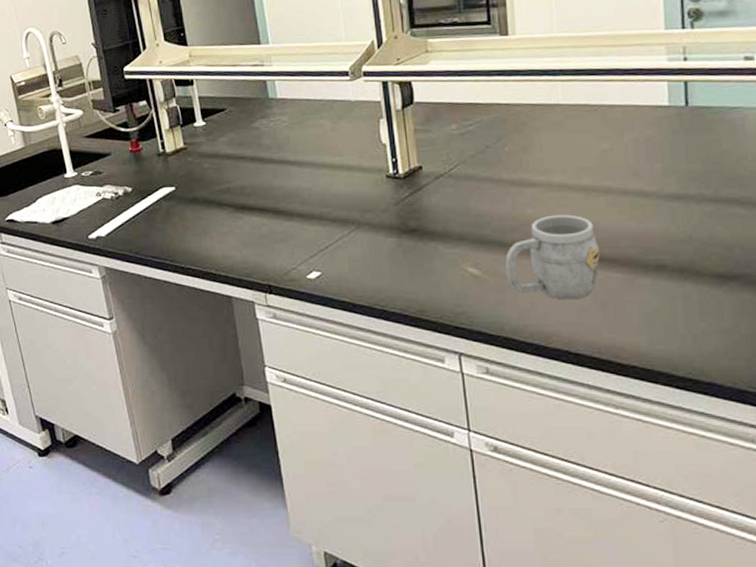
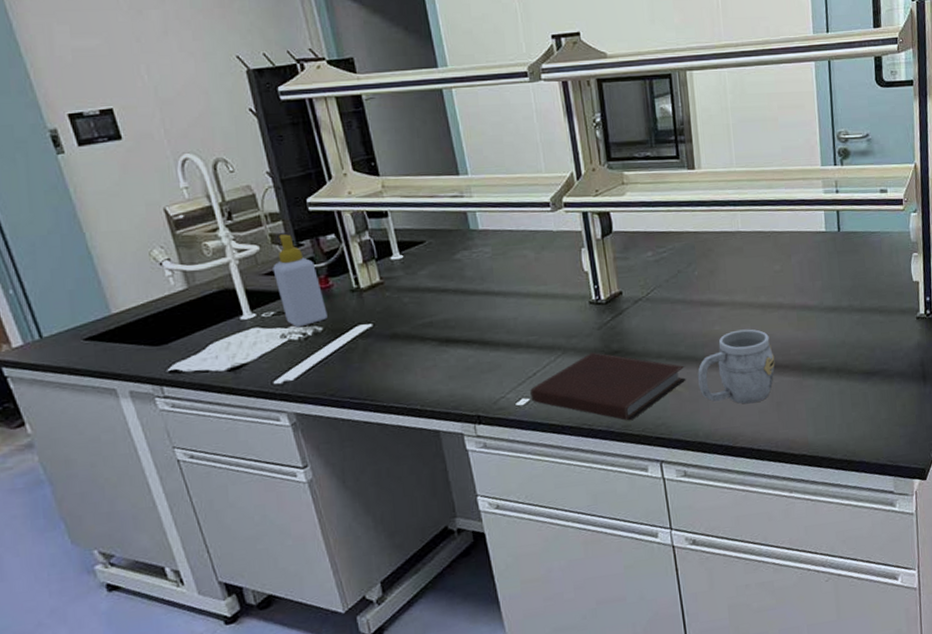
soap bottle: none [93,100,136,187] -> present [273,234,327,328]
notebook: none [322,229,491,306] -> present [530,352,686,421]

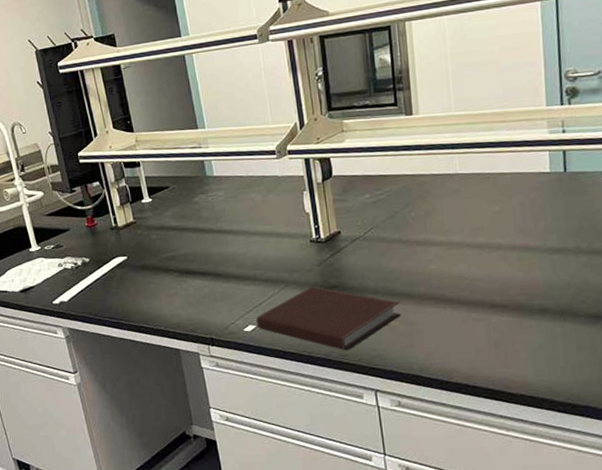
soap bottle: present [273,234,327,328] -> none [53,182,93,258]
mug: present [697,329,775,404] -> none [413,268,493,341]

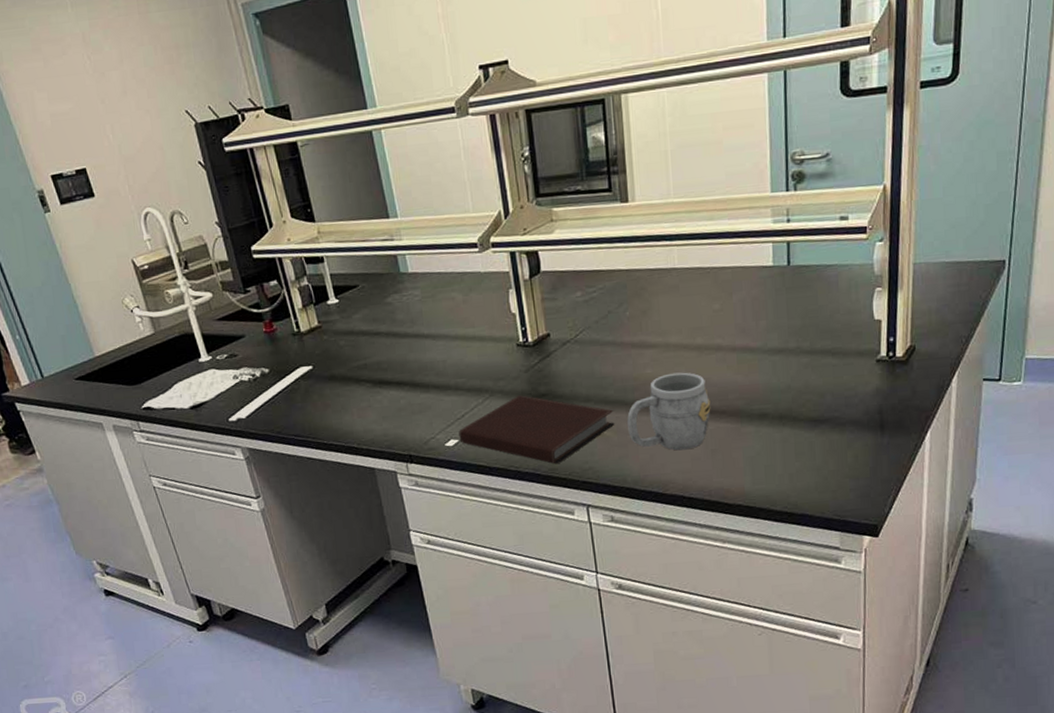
mug: none [413,268,493,341] -> present [627,372,711,451]

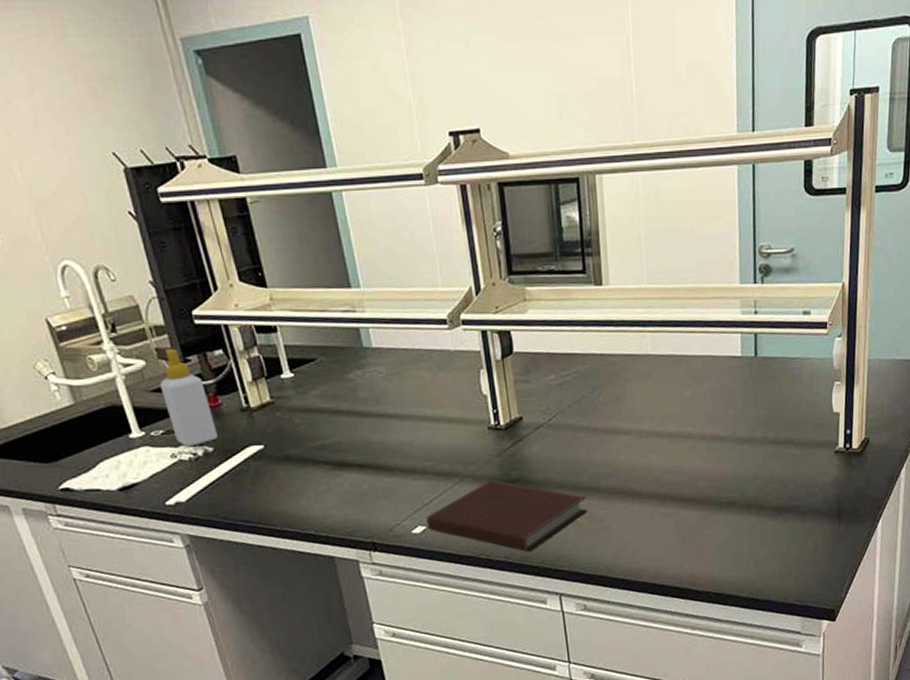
soap bottle: none [224,281,273,369] -> present [160,349,218,447]
mug: present [627,372,711,451] -> none [600,459,682,538]

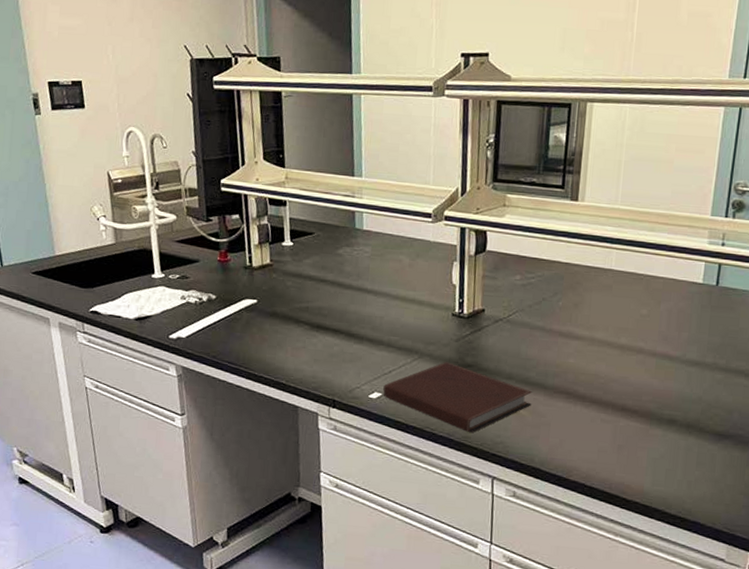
soap bottle: present [160,349,218,447] -> none [184,208,222,293]

